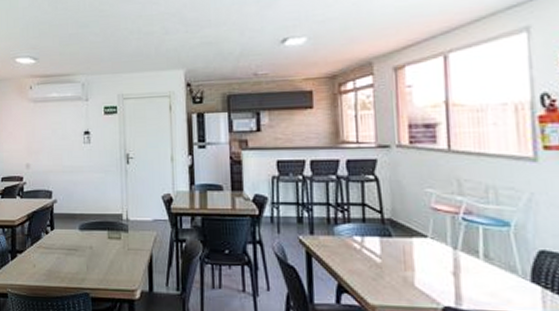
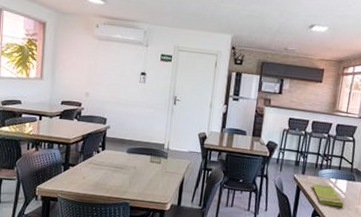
dish towel: none [328,246,383,277] -> present [312,184,344,208]

